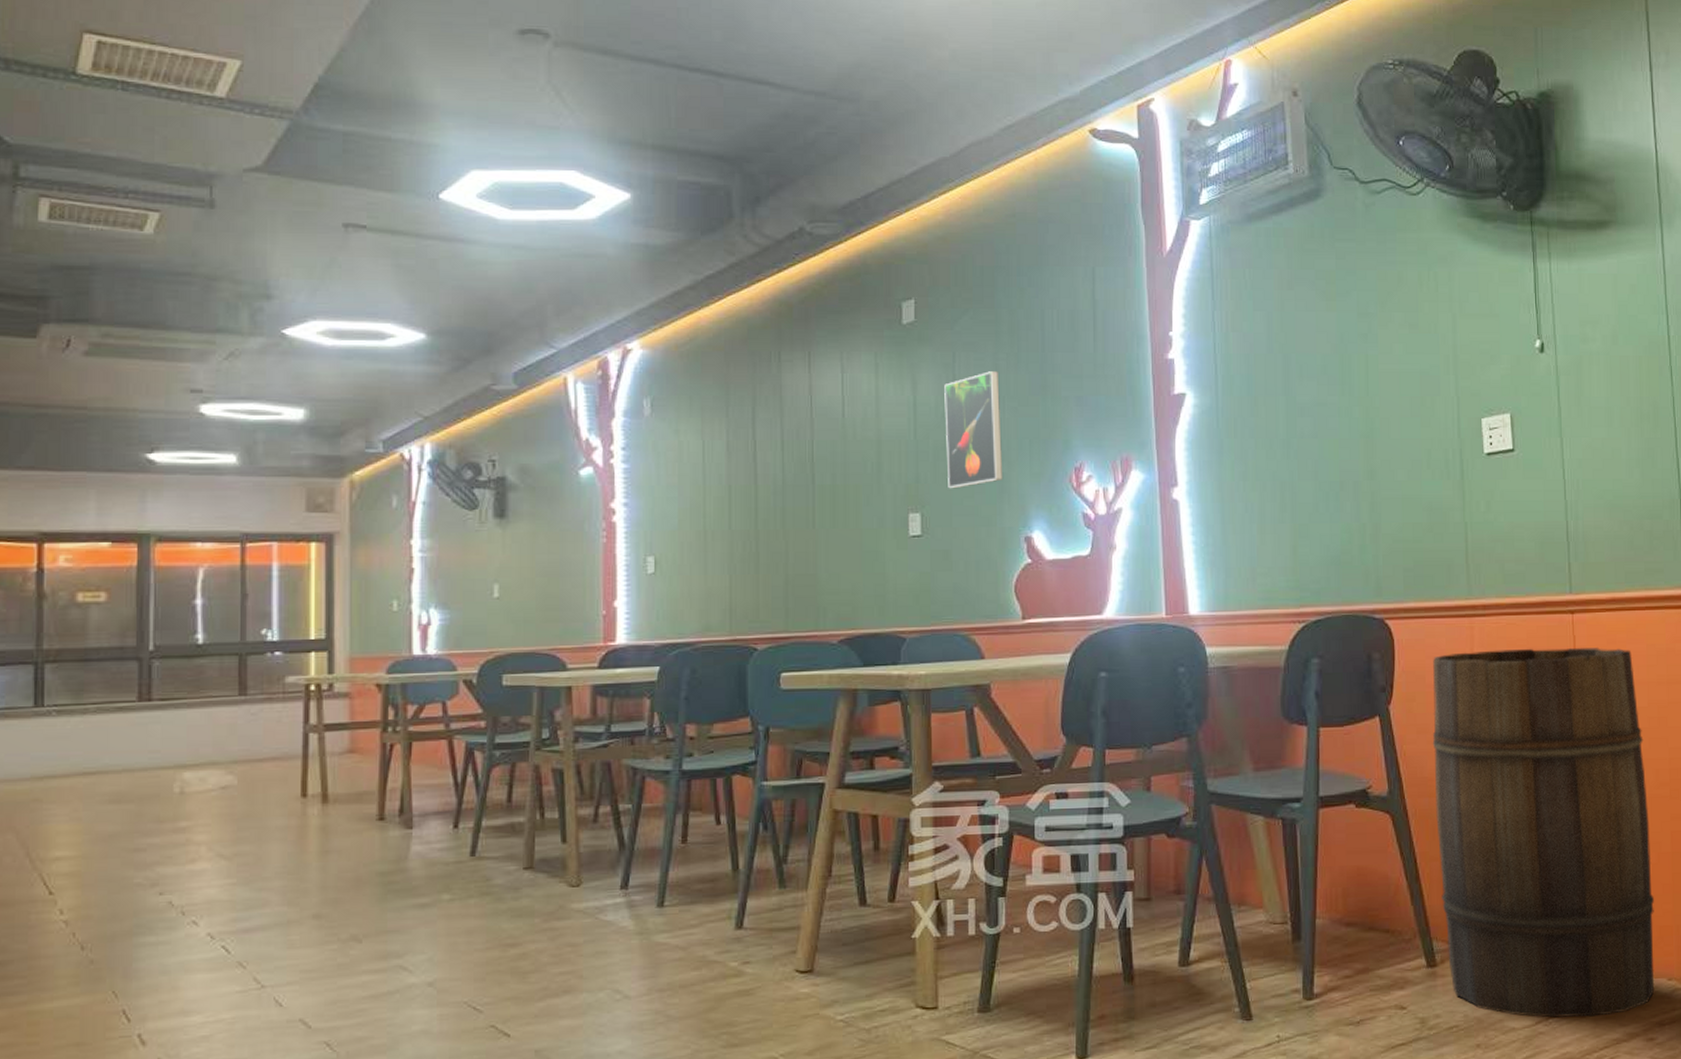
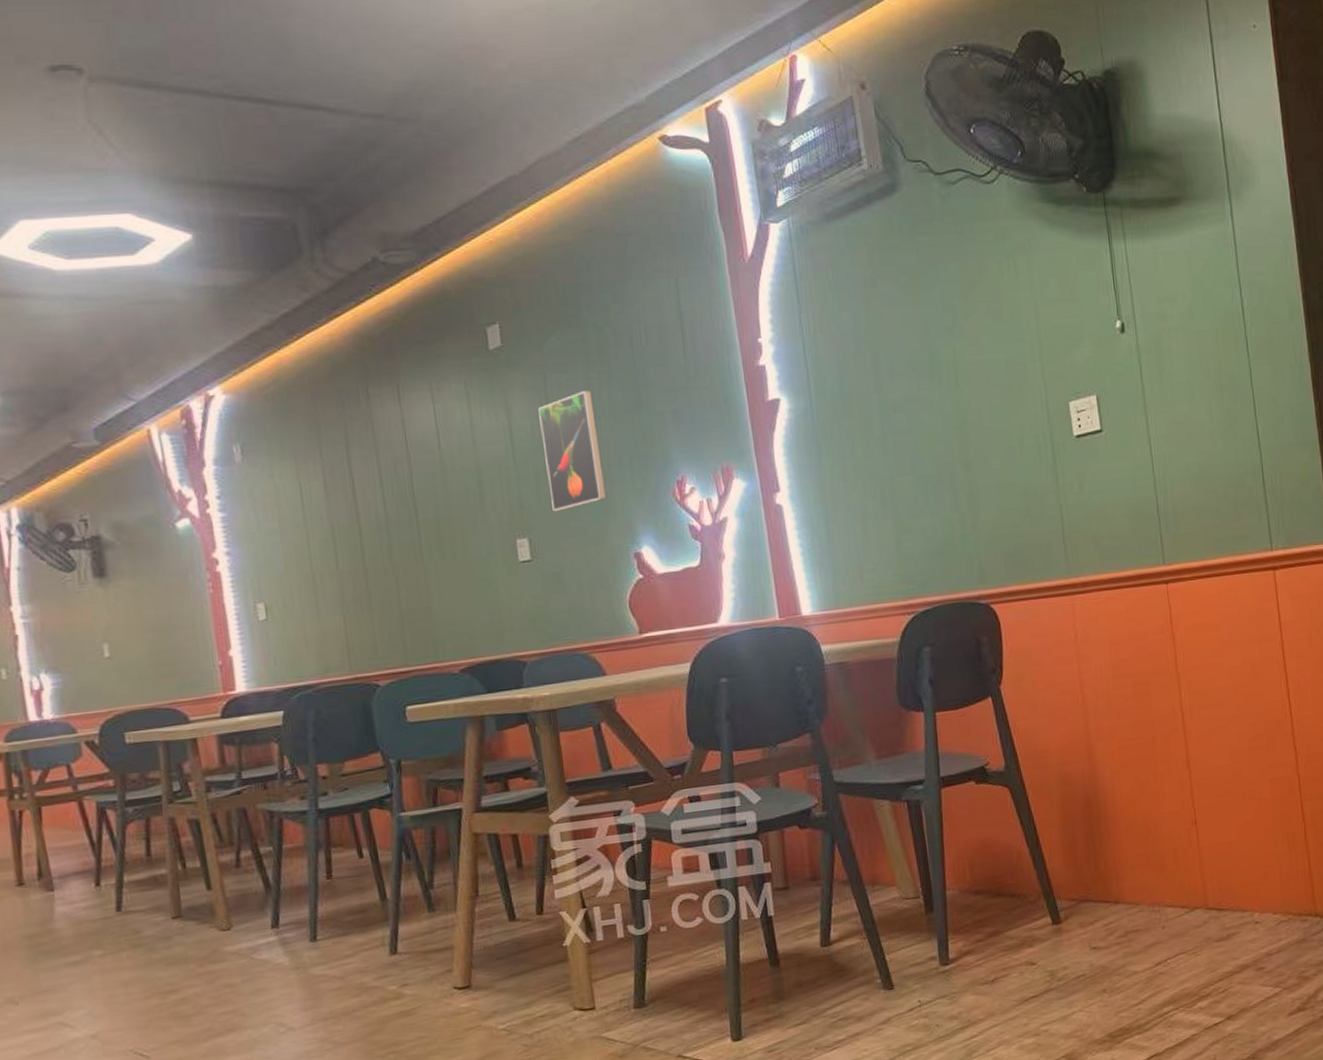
wooden barrel: present [1432,648,1655,1018] -> none [1038,613,1262,960]

